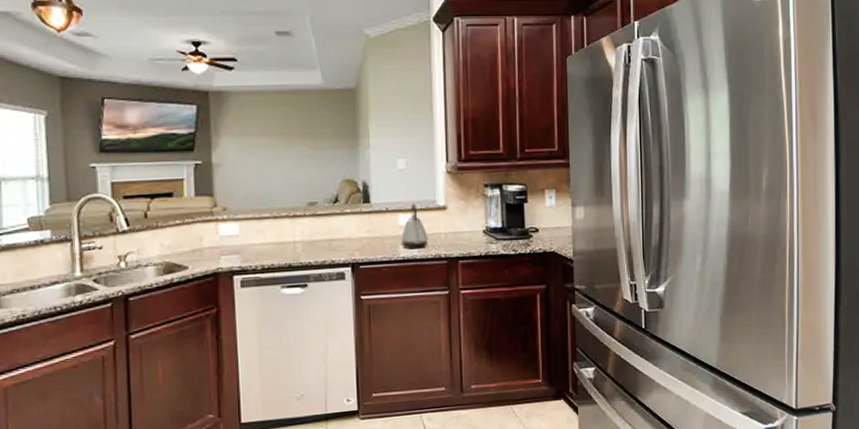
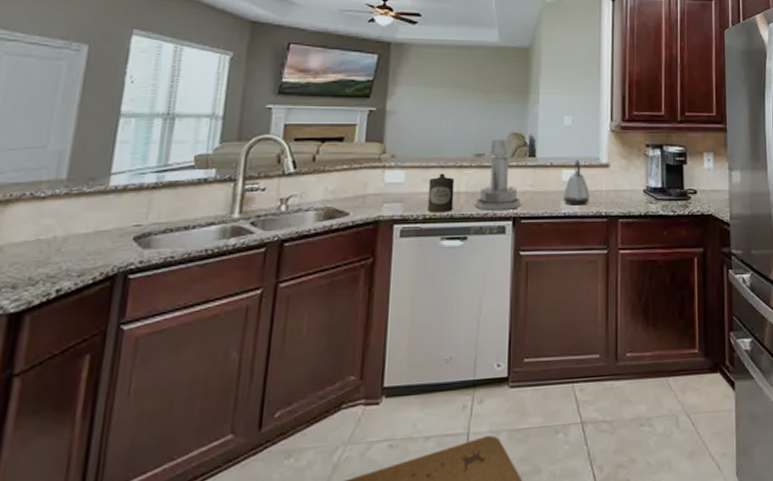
canister: none [263,223,291,263] -> present [427,173,455,213]
paper towel holder: none [312,186,359,258] -> present [475,139,522,210]

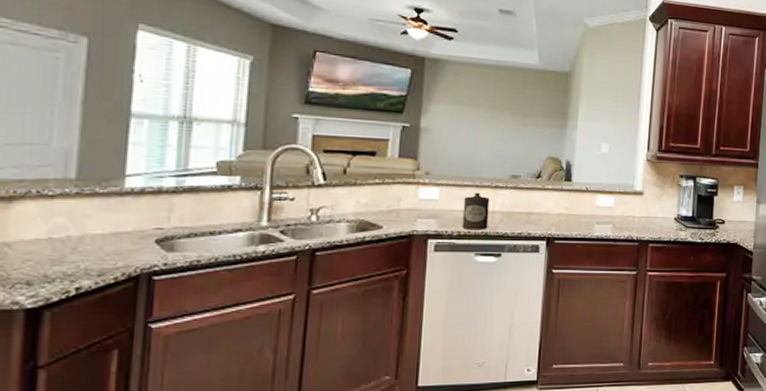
paper towel holder: present [475,139,522,210] -> none [509,162,556,230]
kettle: present [562,159,590,206] -> none [596,186,623,229]

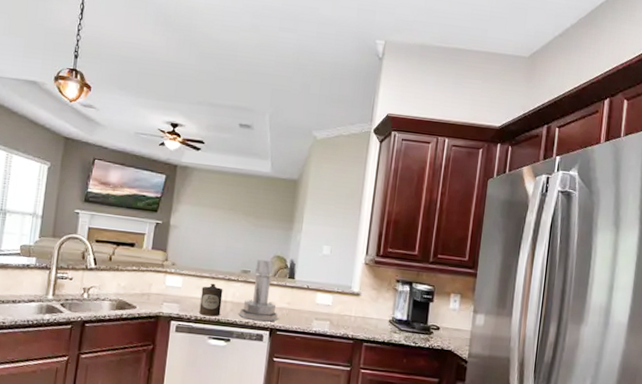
paper towel holder: none [509,162,556,230] -> present [238,259,279,322]

